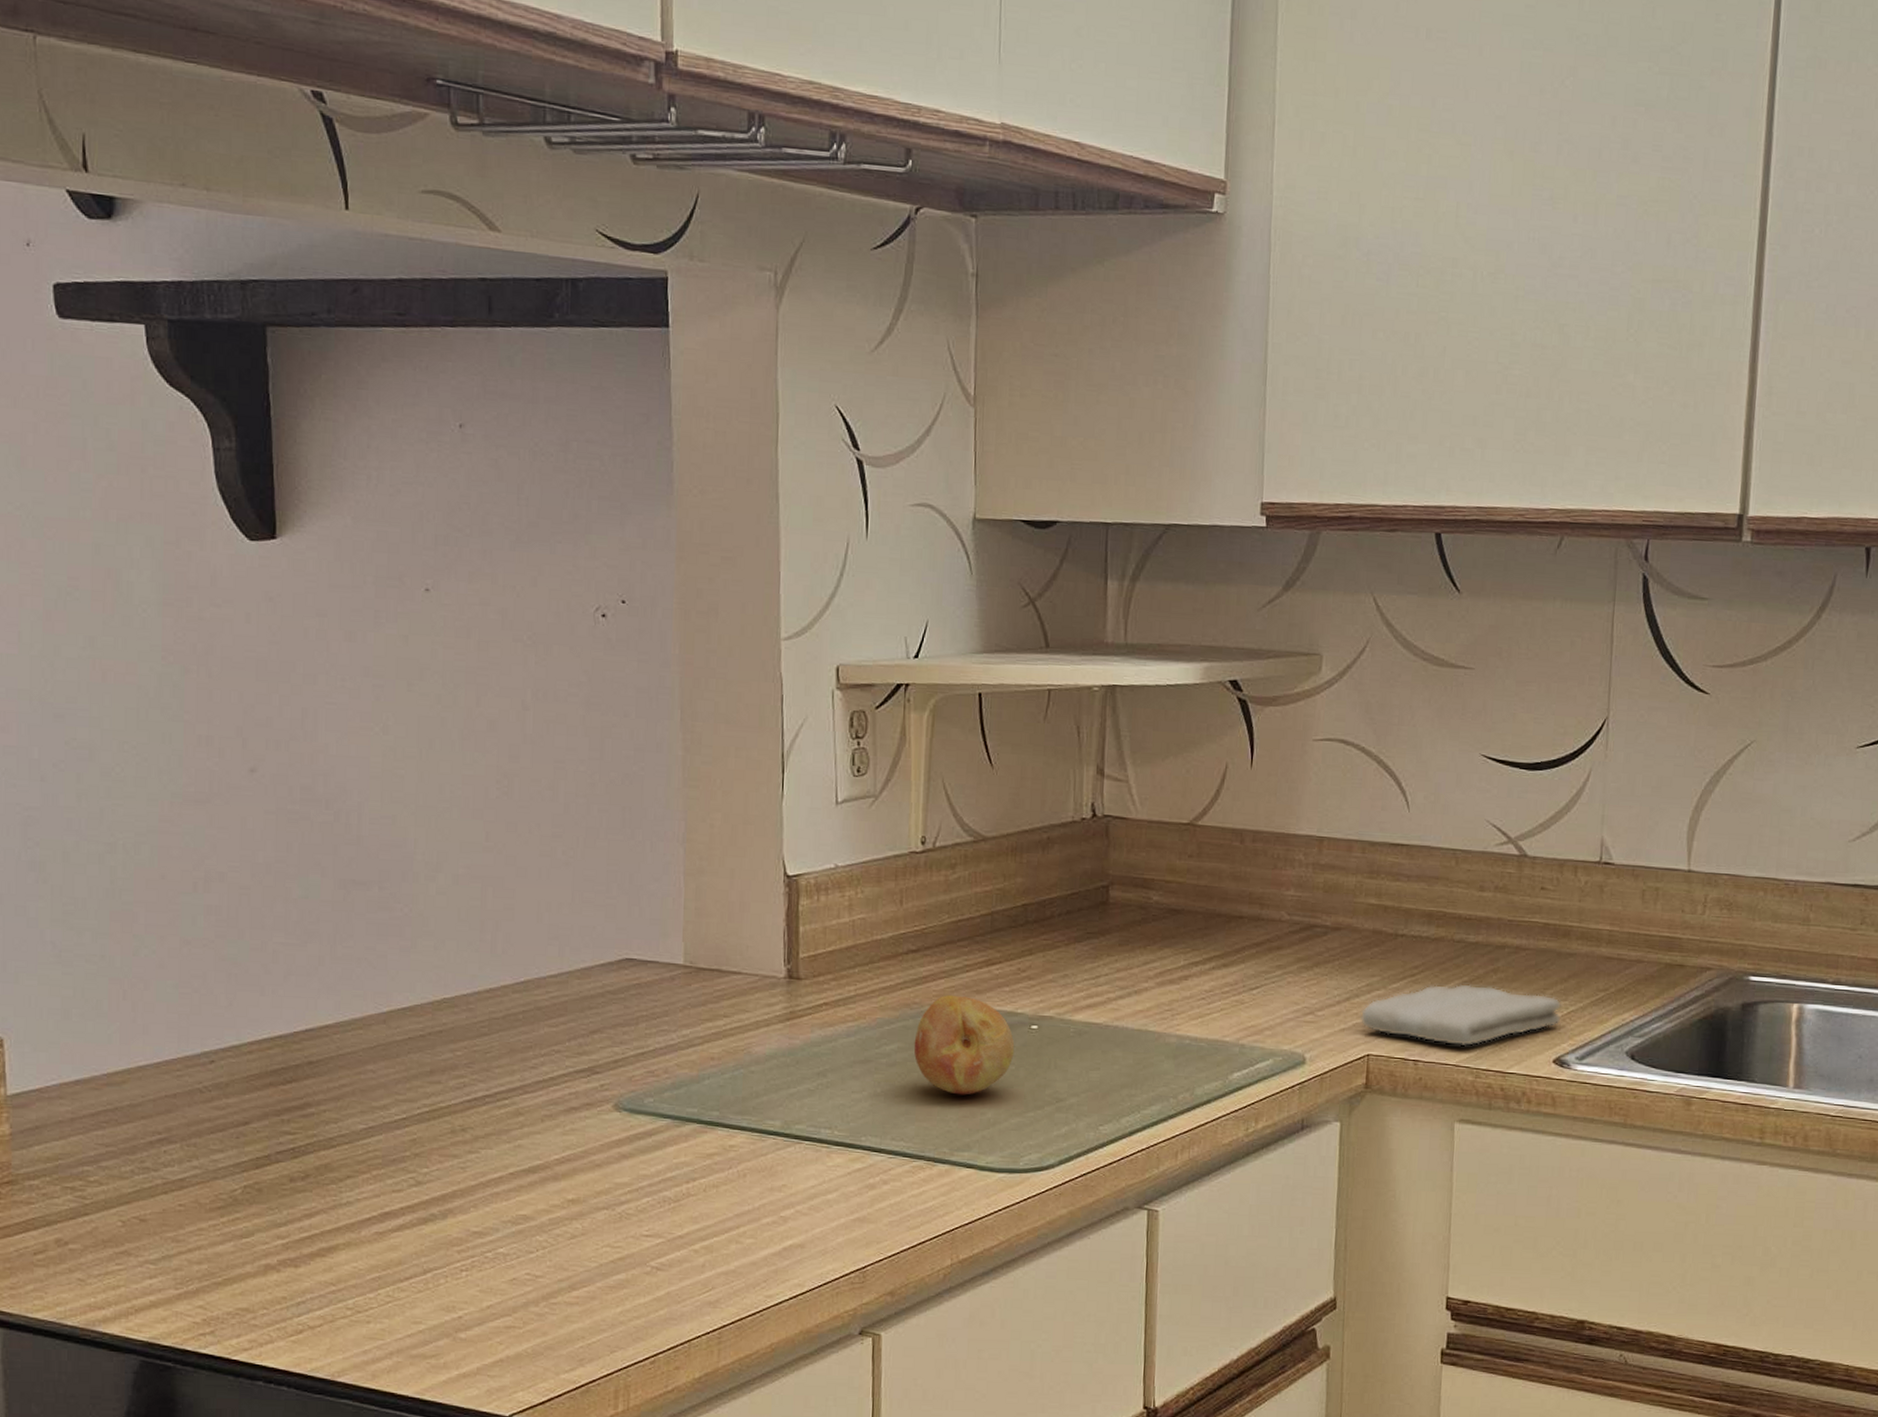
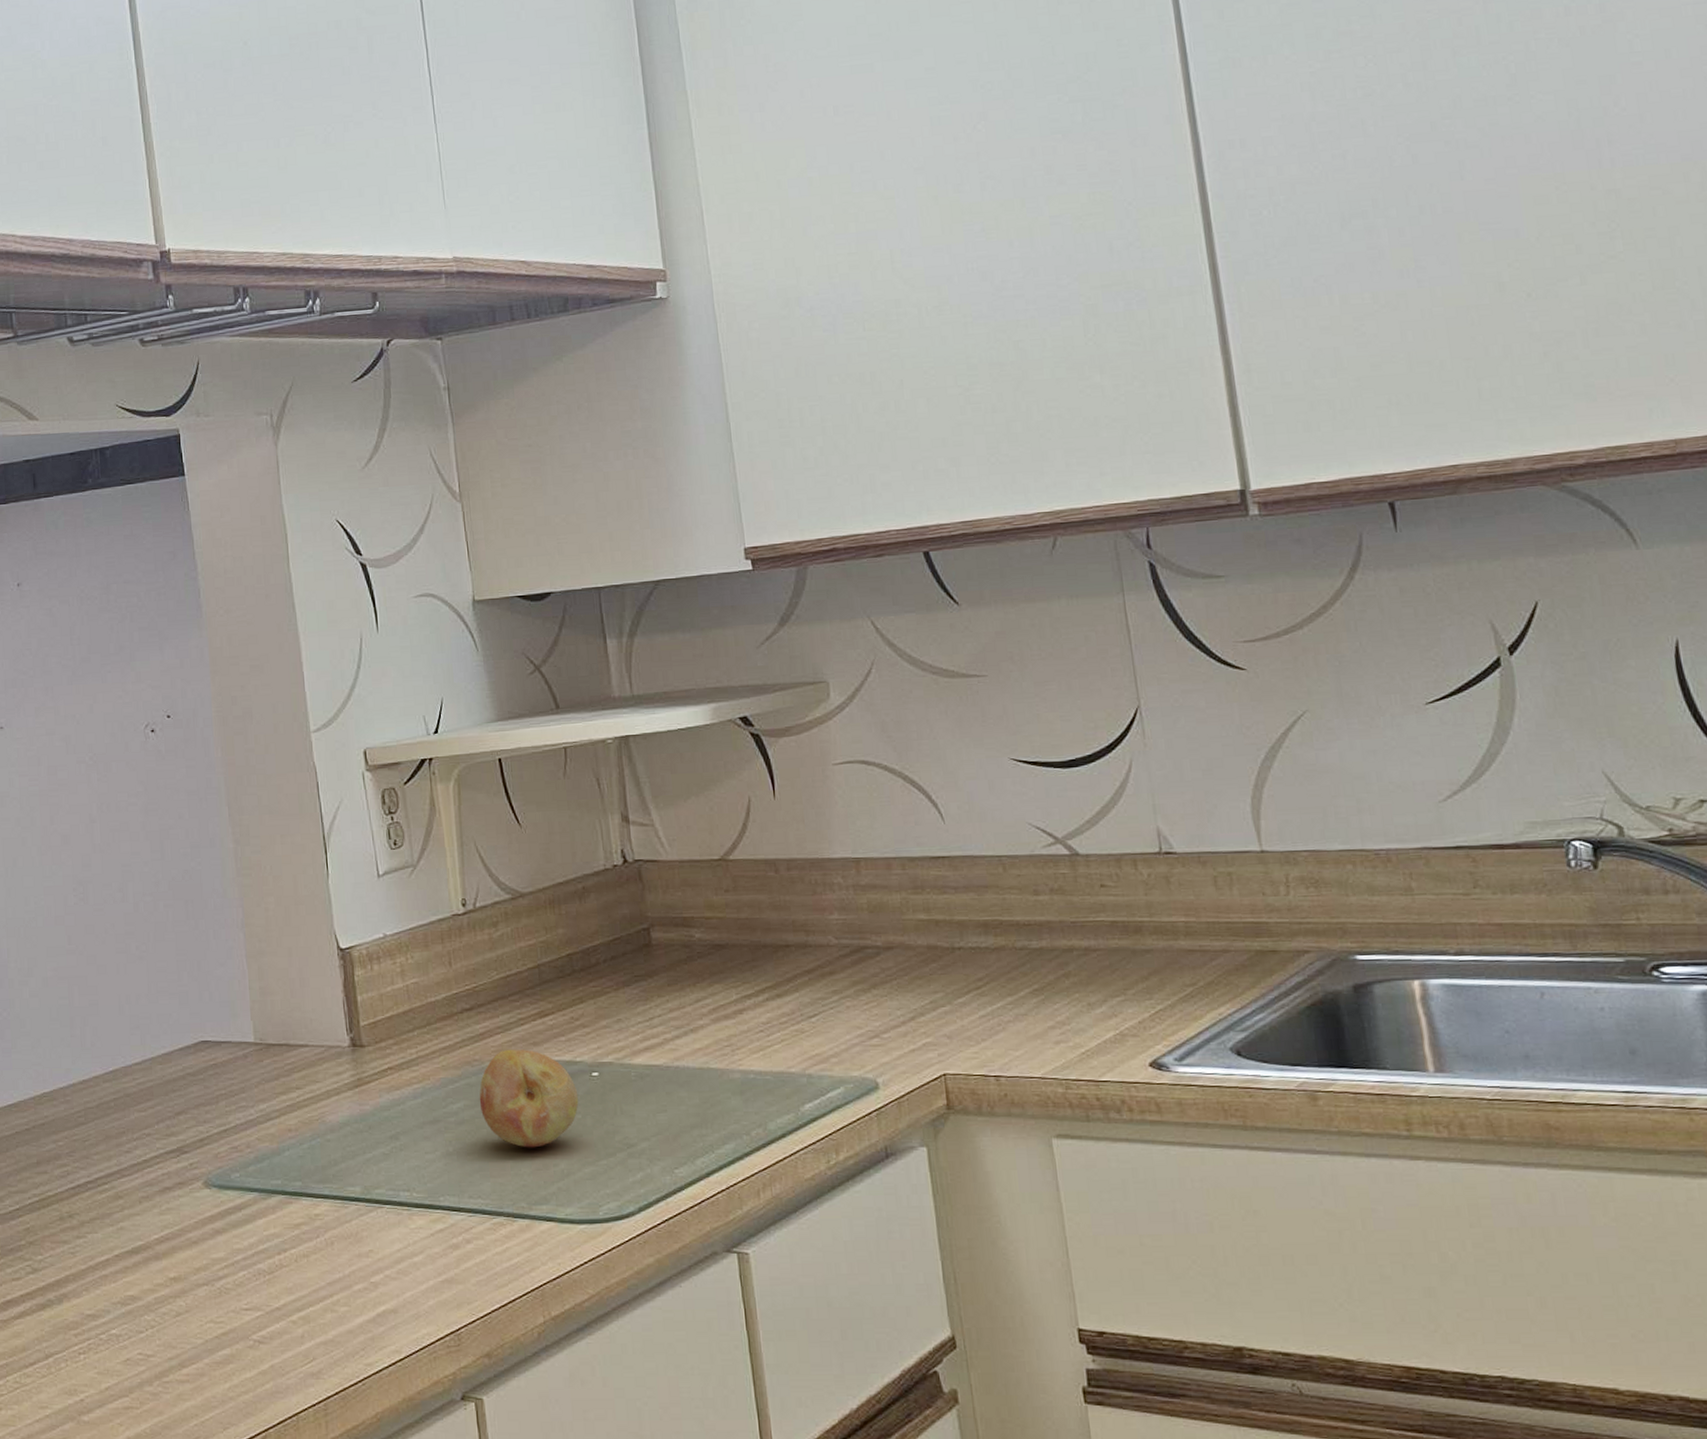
washcloth: present [1359,984,1562,1047] -> none [928,991,1150,1058]

